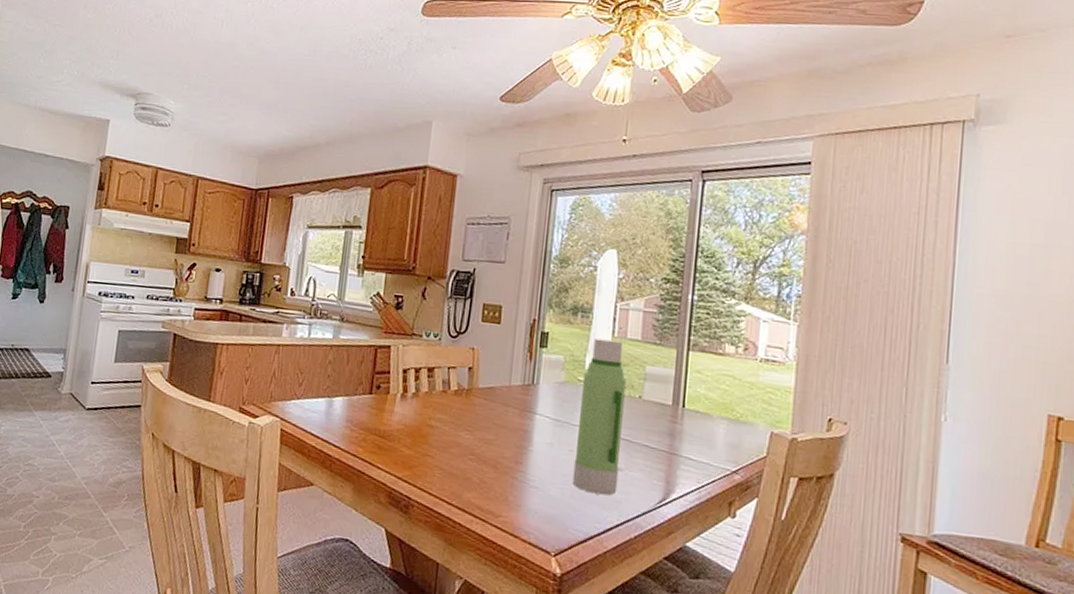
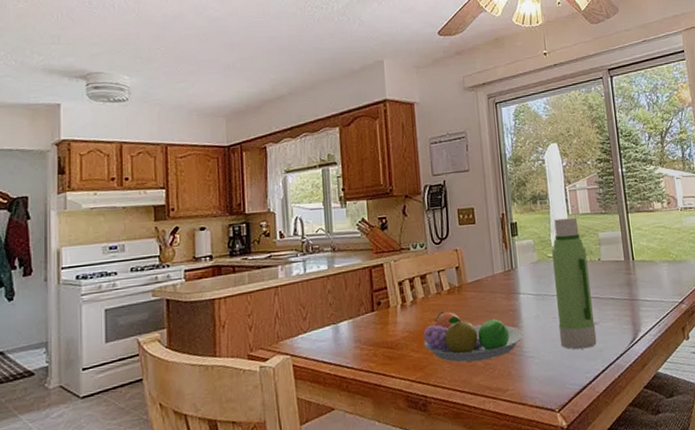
fruit bowl: none [418,412,531,478] -> present [423,311,524,363]

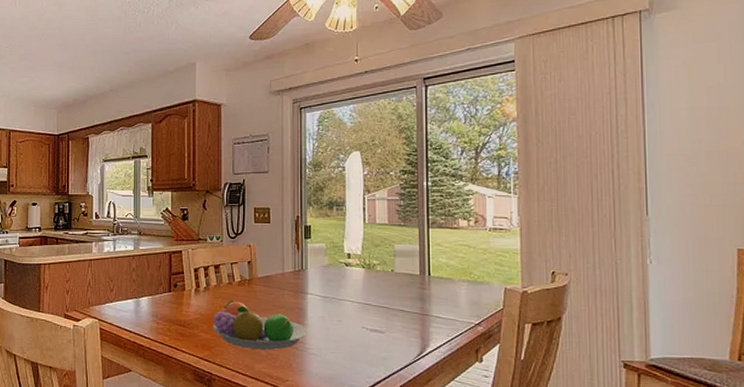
water bottle: present [551,217,597,350] -> none [343,226,381,355]

